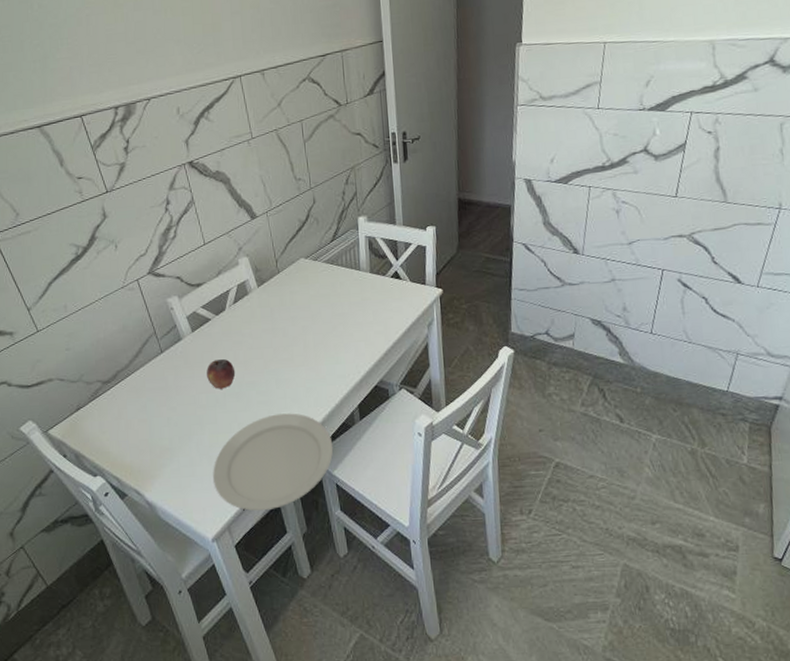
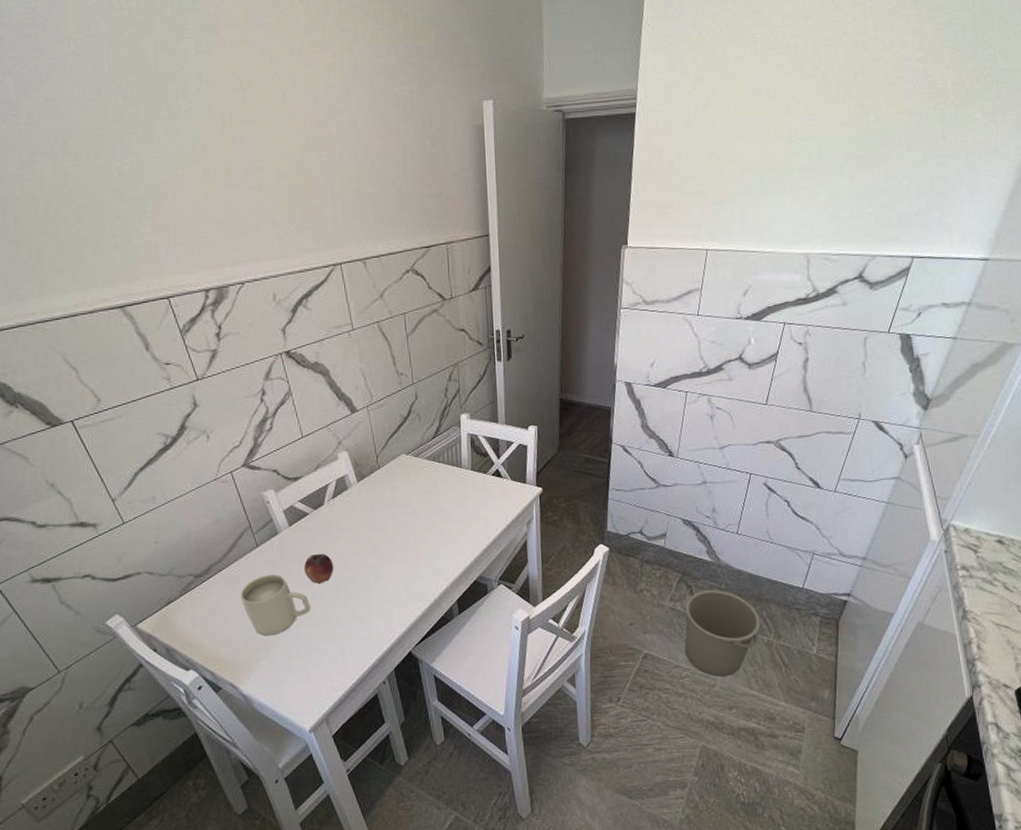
mug: none [145,380,213,441] -> present [240,574,311,635]
plate: present [213,413,334,512] -> none [310,607,432,703]
bucket: none [599,393,683,488] -> present [684,589,761,677]

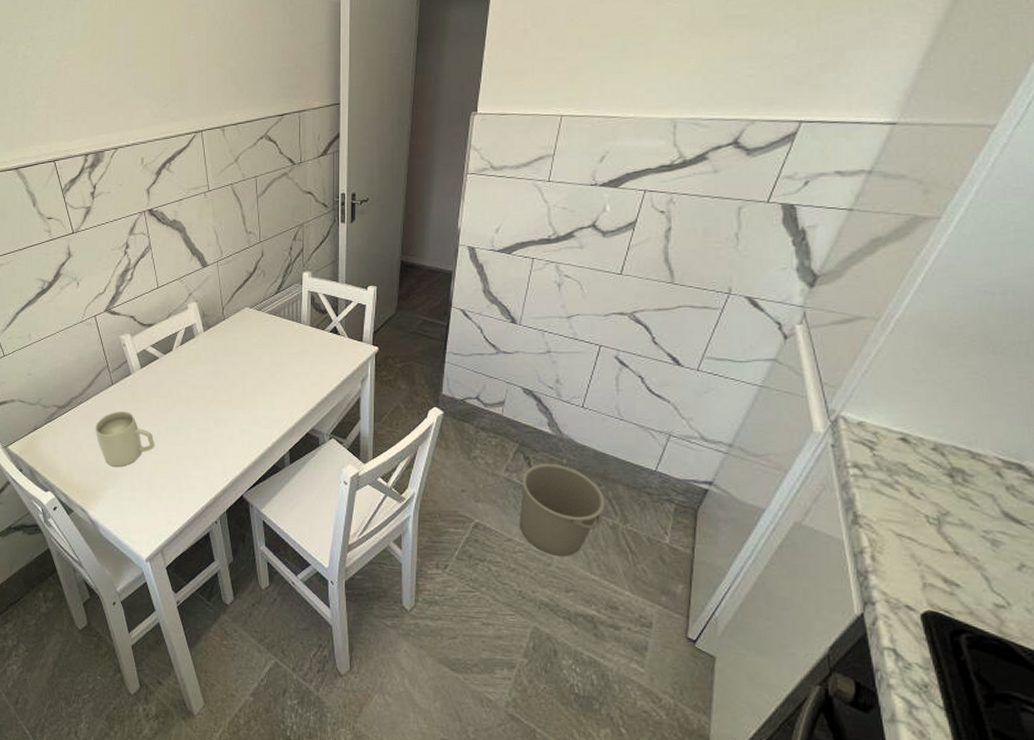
fruit: present [304,554,334,584] -> none [152,396,178,423]

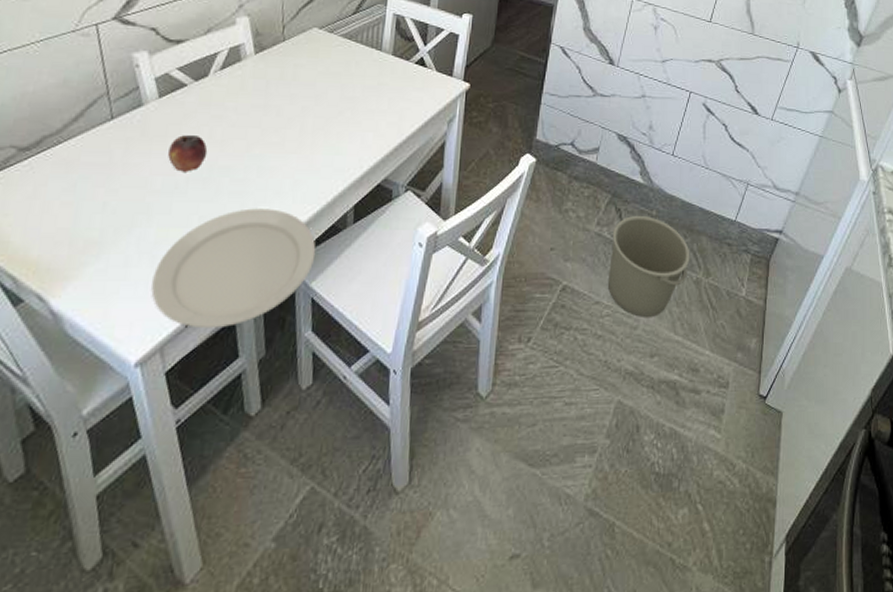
mug: present [95,411,155,467] -> none [75,156,168,233]
plate: none [151,451,263,539] -> present [151,208,316,329]
fruit: none [152,396,178,423] -> present [168,135,208,172]

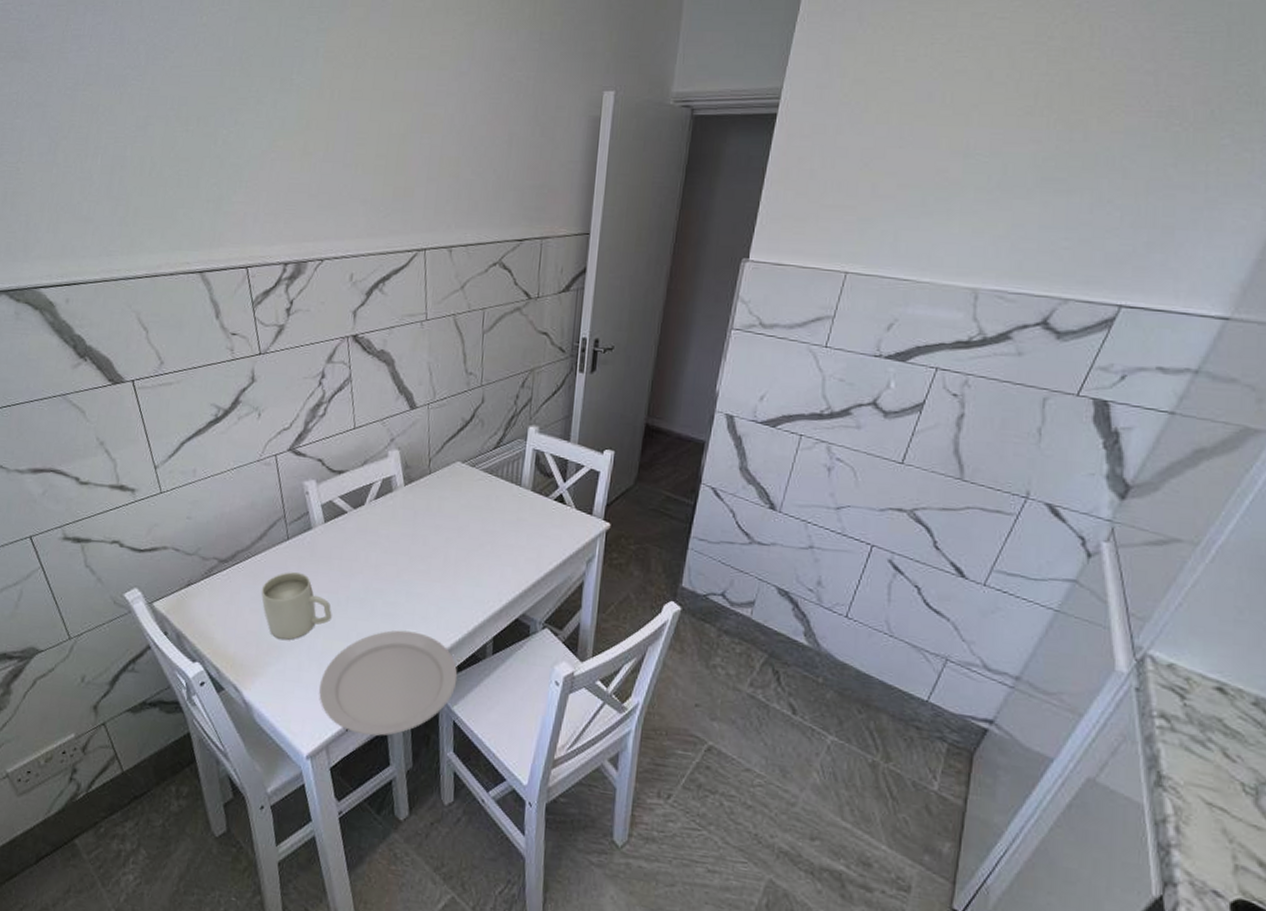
mug: none [75,156,168,233] -> present [261,572,332,640]
fruit: present [168,135,208,172] -> none [332,558,364,592]
bucket: present [607,215,690,317] -> none [760,680,866,796]

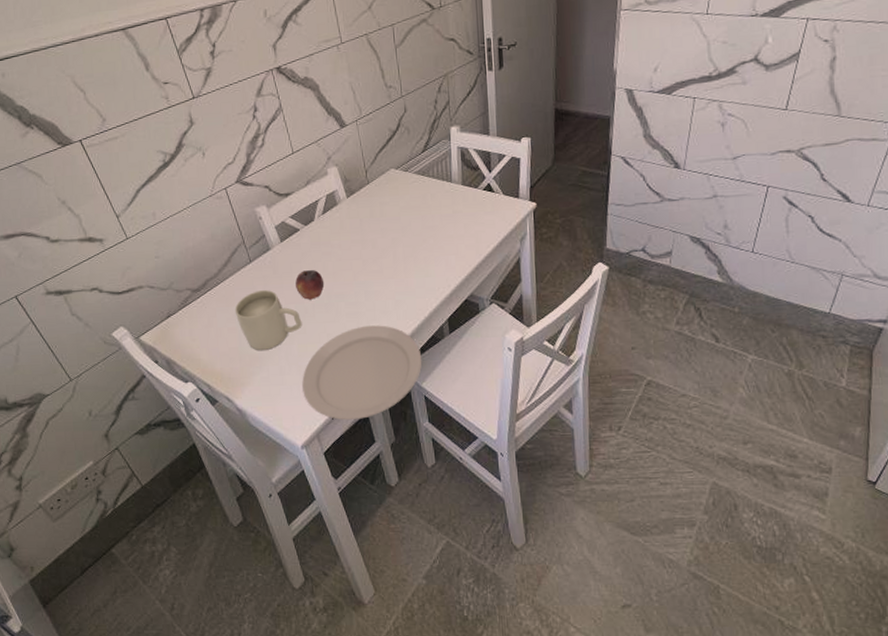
fruit: none [332,558,364,592] -> present [295,270,325,300]

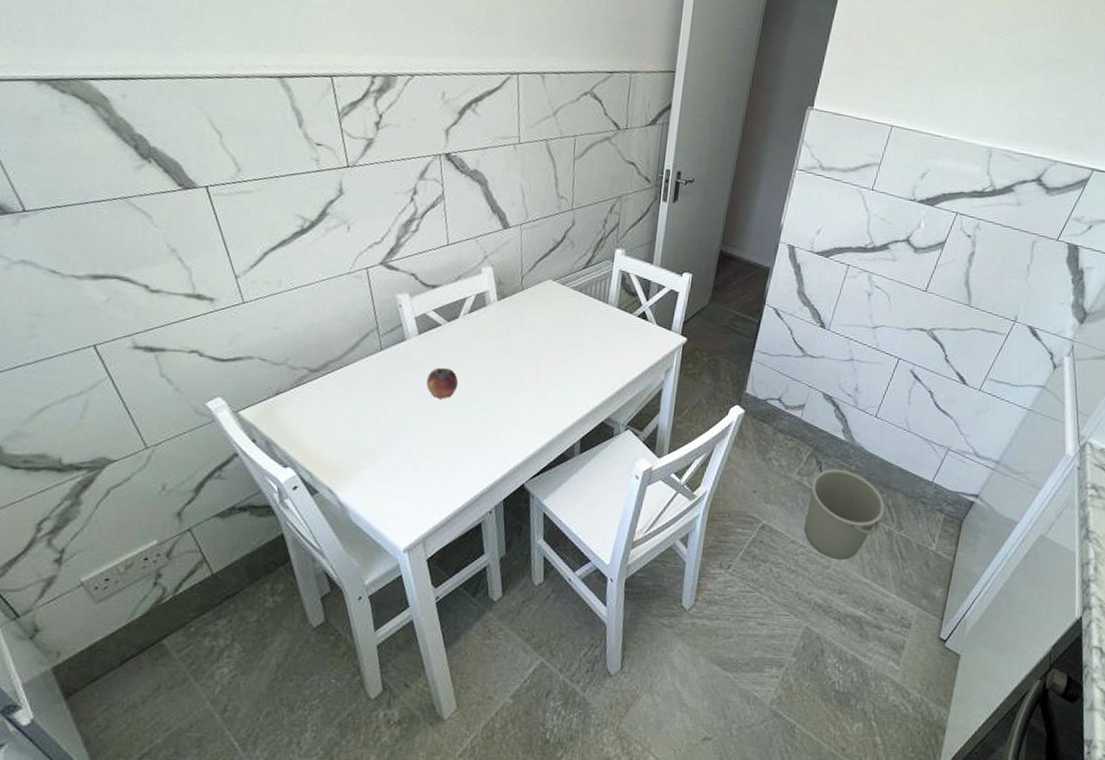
mug: present [234,290,302,350] -> none [354,381,427,445]
plate: present [302,325,423,421] -> none [415,433,548,529]
bucket: none [692,312,780,408] -> present [804,468,885,560]

